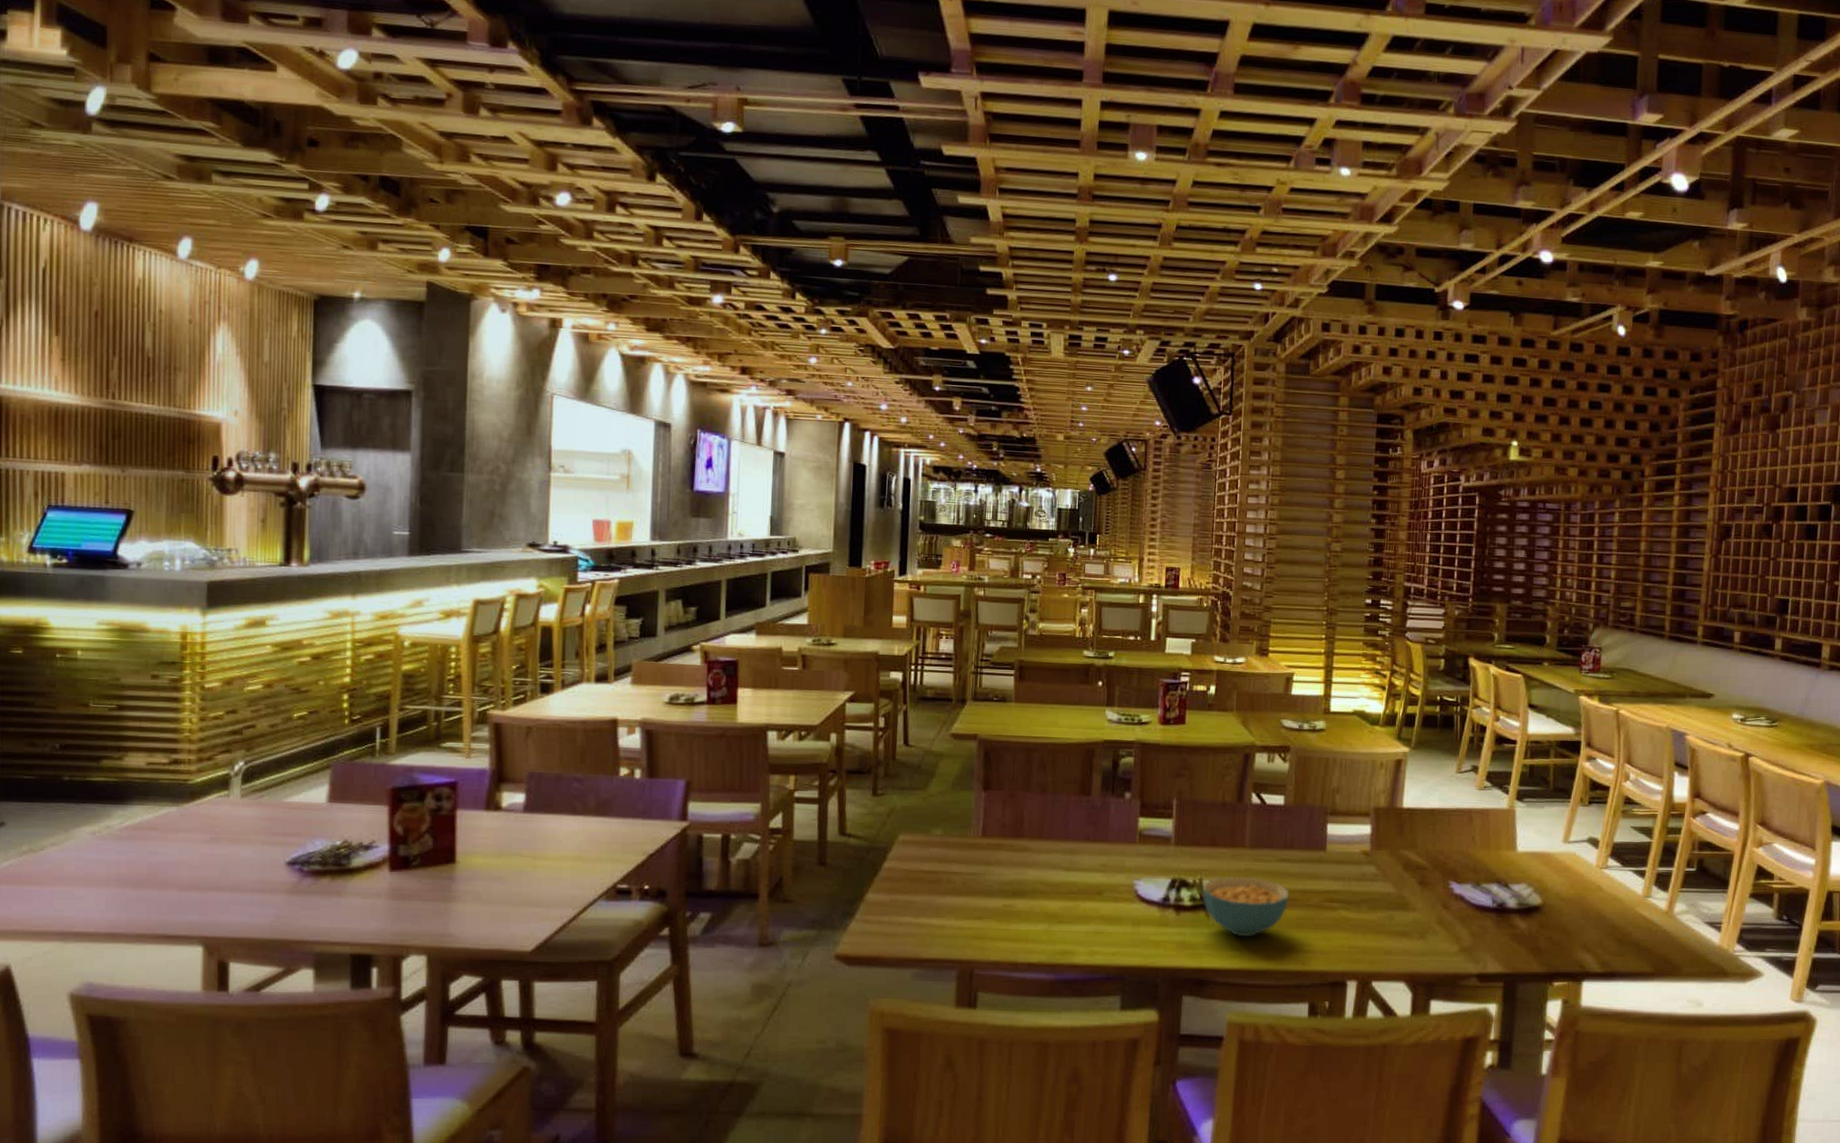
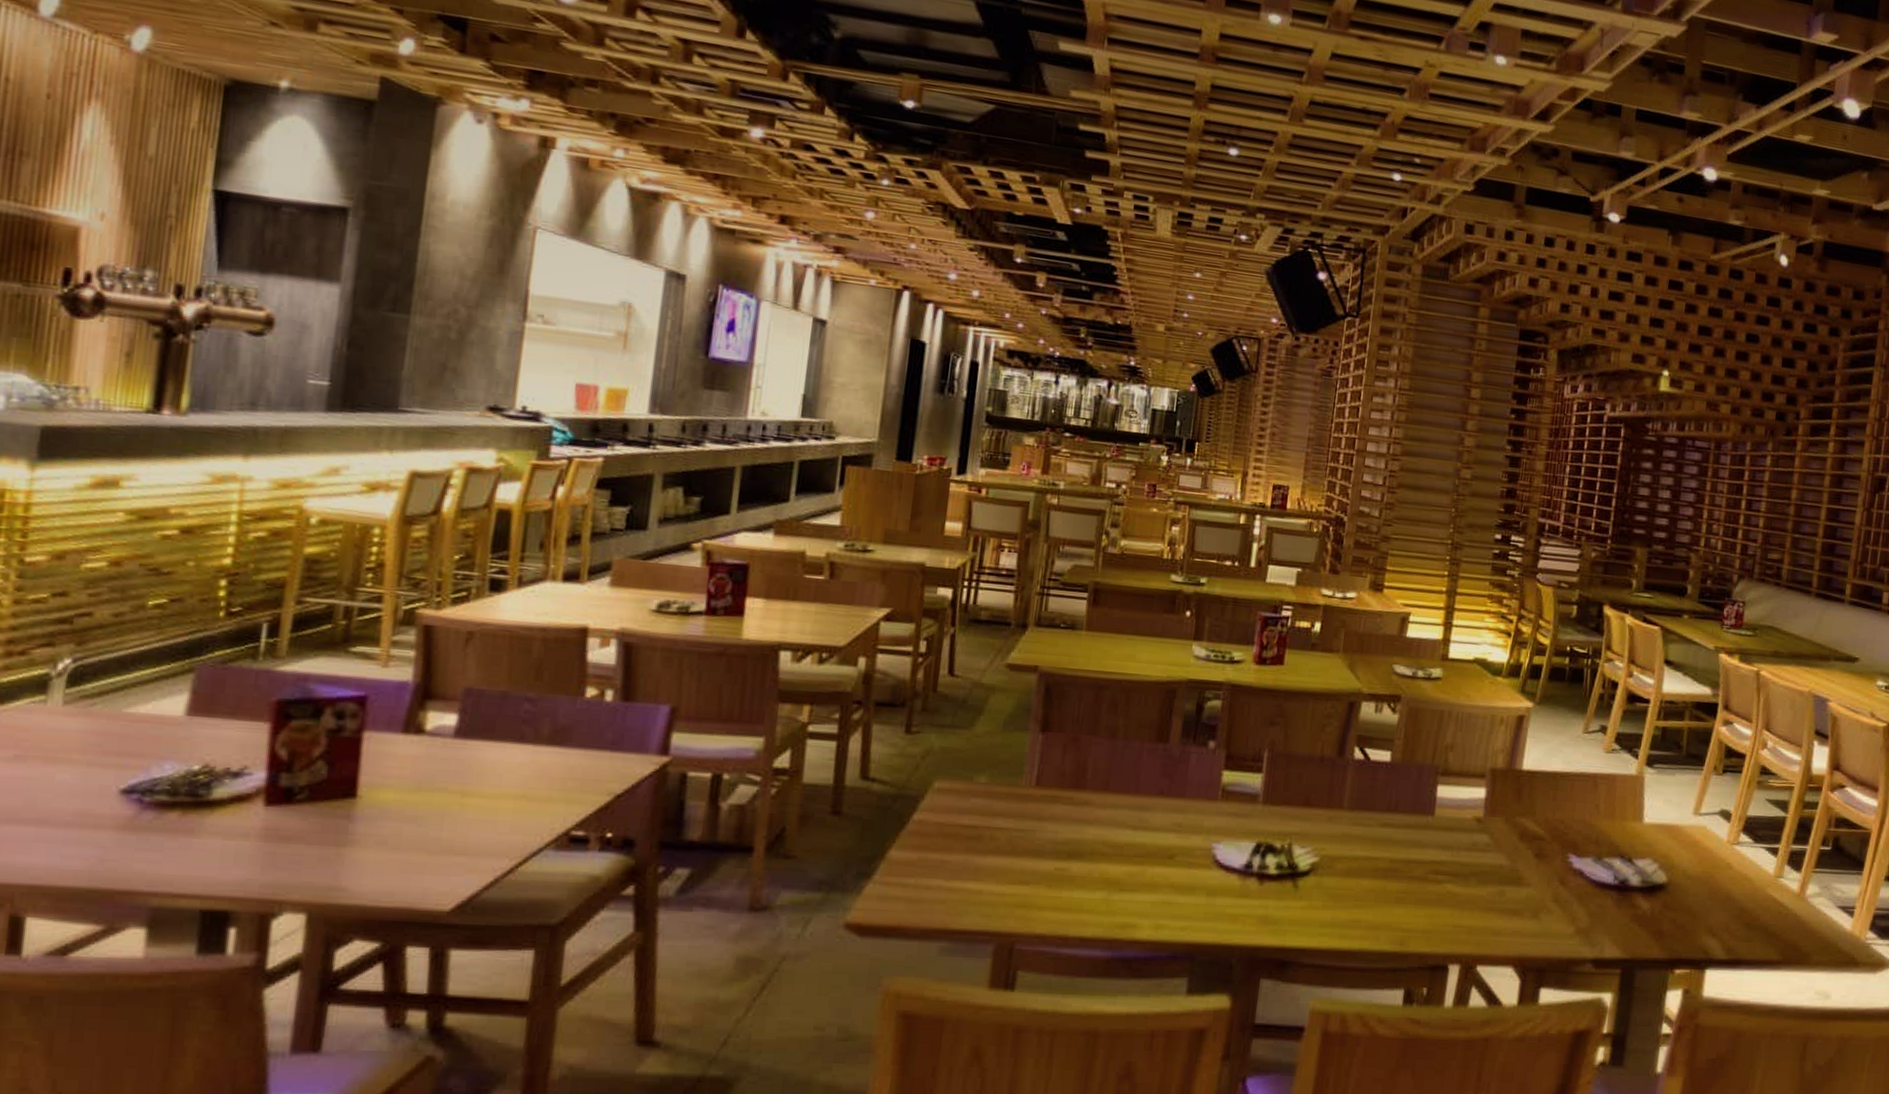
cereal bowl: present [1202,876,1289,937] -> none [1290,842,1390,912]

